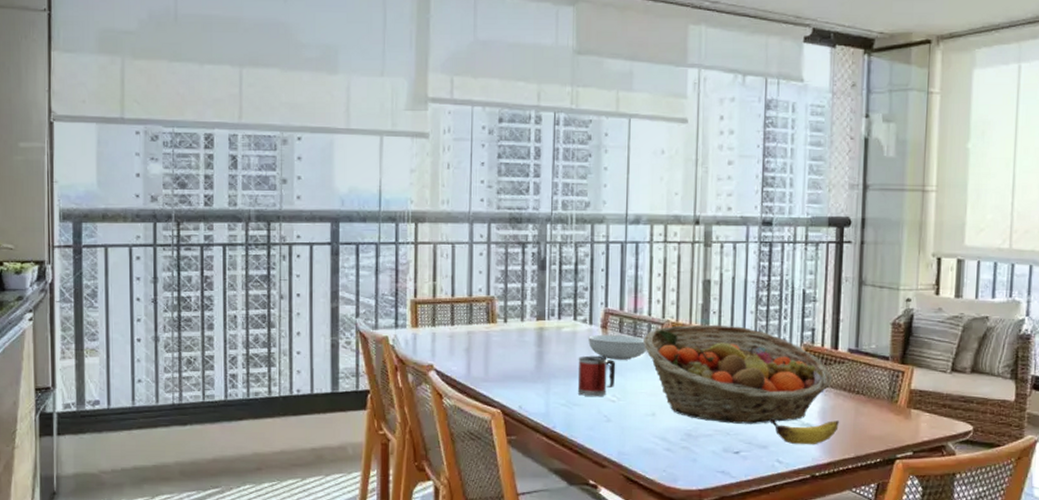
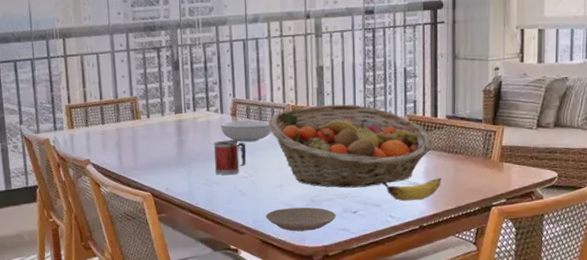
plate: none [632,441,715,470] -> present [265,207,336,232]

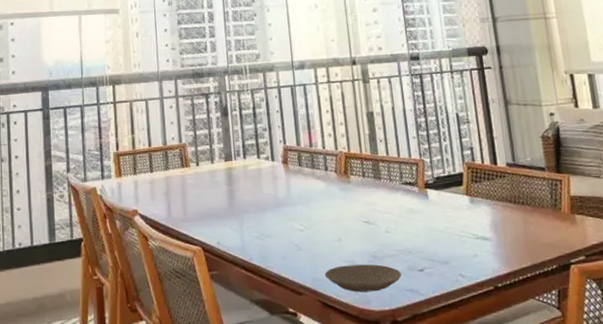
mug: present [213,140,247,176] -> none [265,190,301,228]
serving bowl: present [221,120,272,142] -> none [272,168,326,192]
fruit basket: present [268,104,434,188] -> none [321,151,498,243]
banana: present [381,178,441,202] -> none [446,231,511,259]

